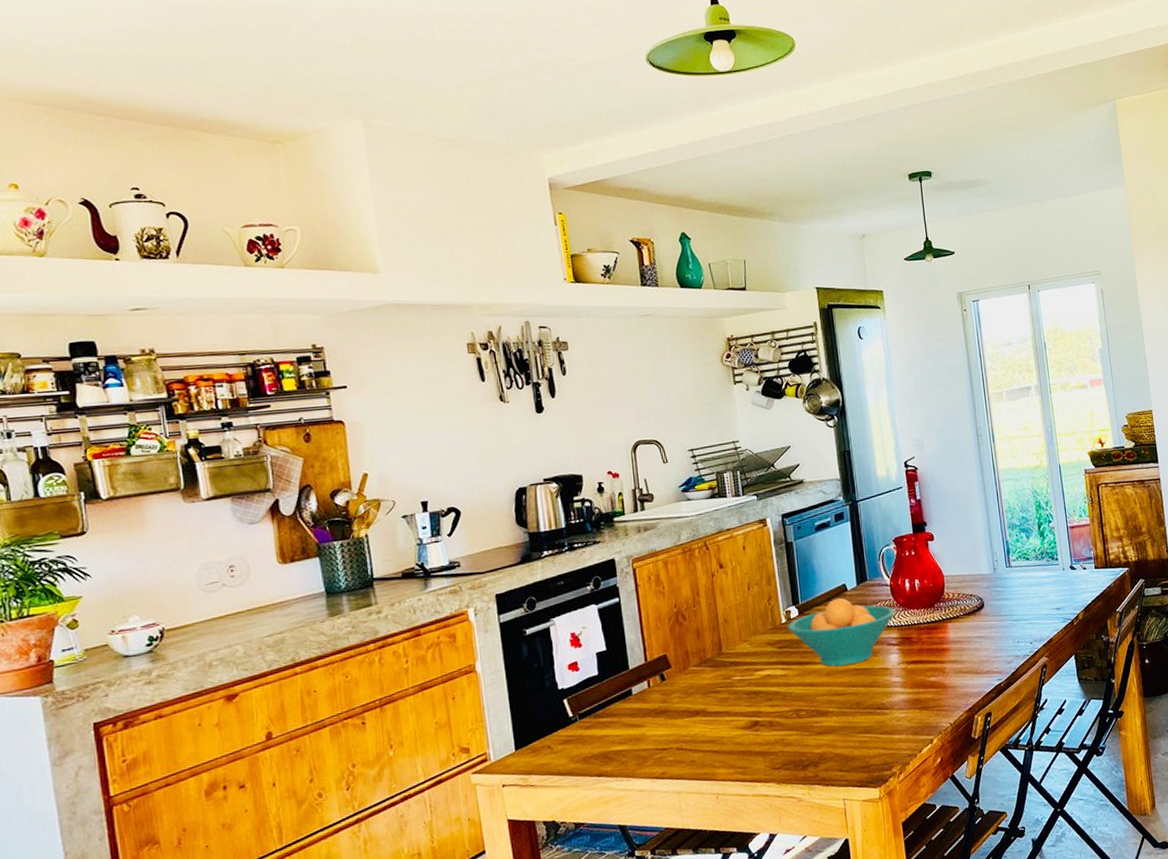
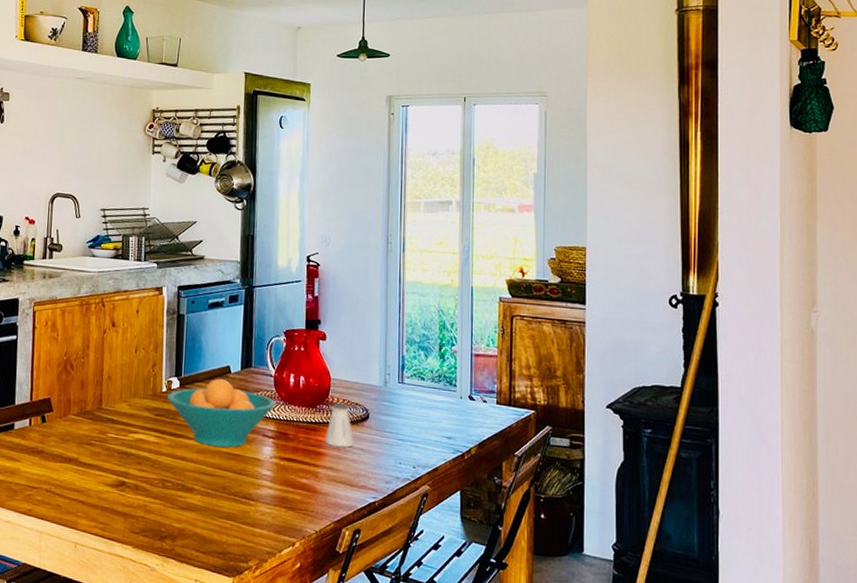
saltshaker: none [947,597,974,640] -> present [325,402,354,448]

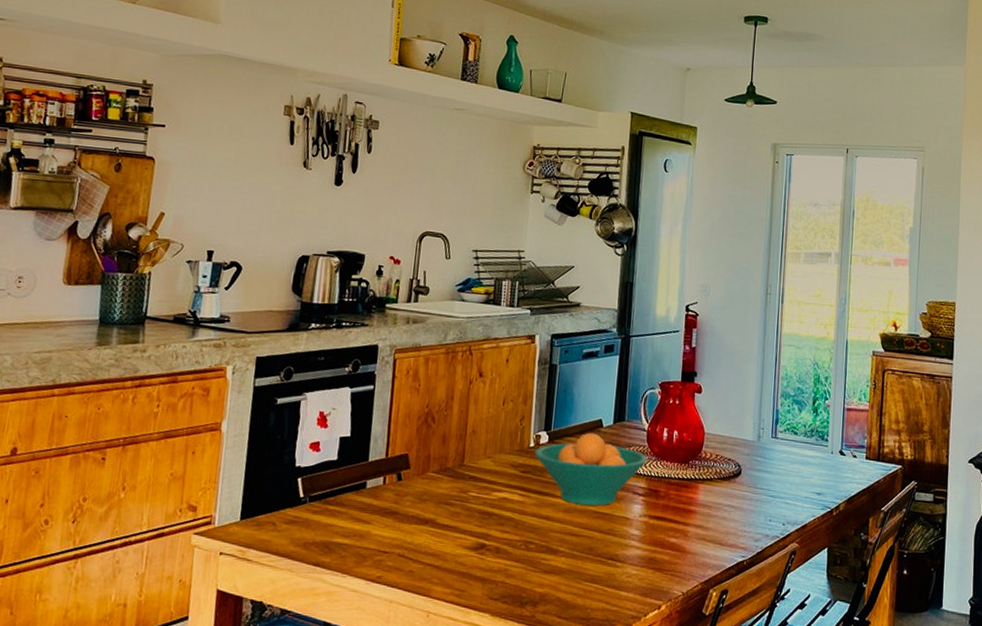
saltshaker: present [325,402,354,448] -> none [696,458,726,505]

